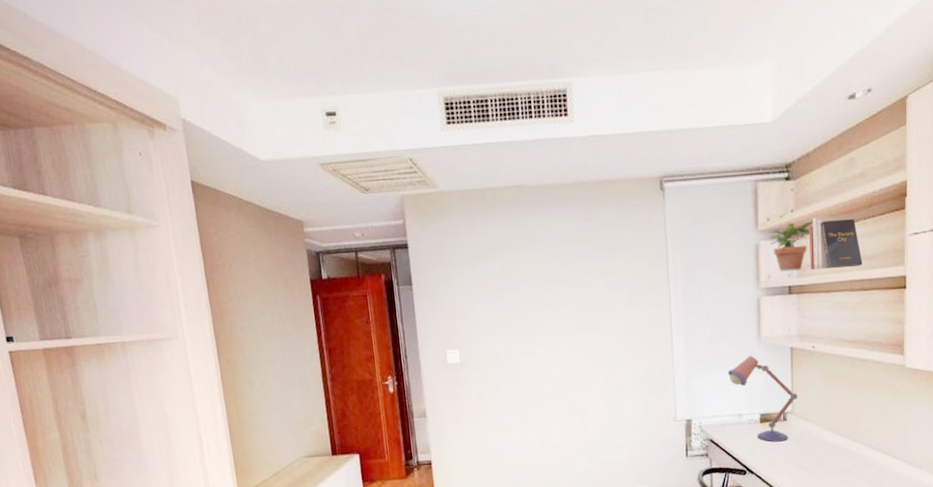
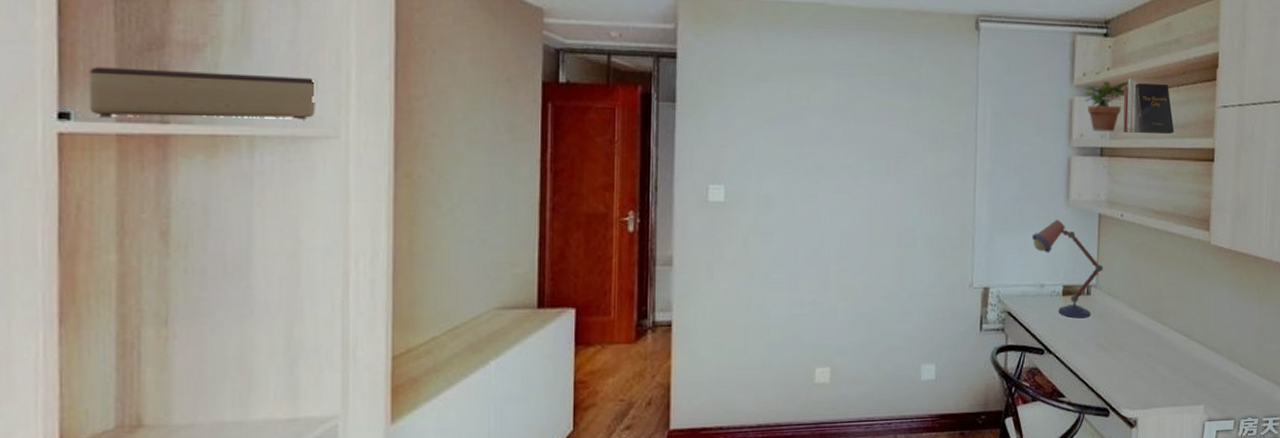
decorative box: none [18,295,160,338] -> present [89,67,317,120]

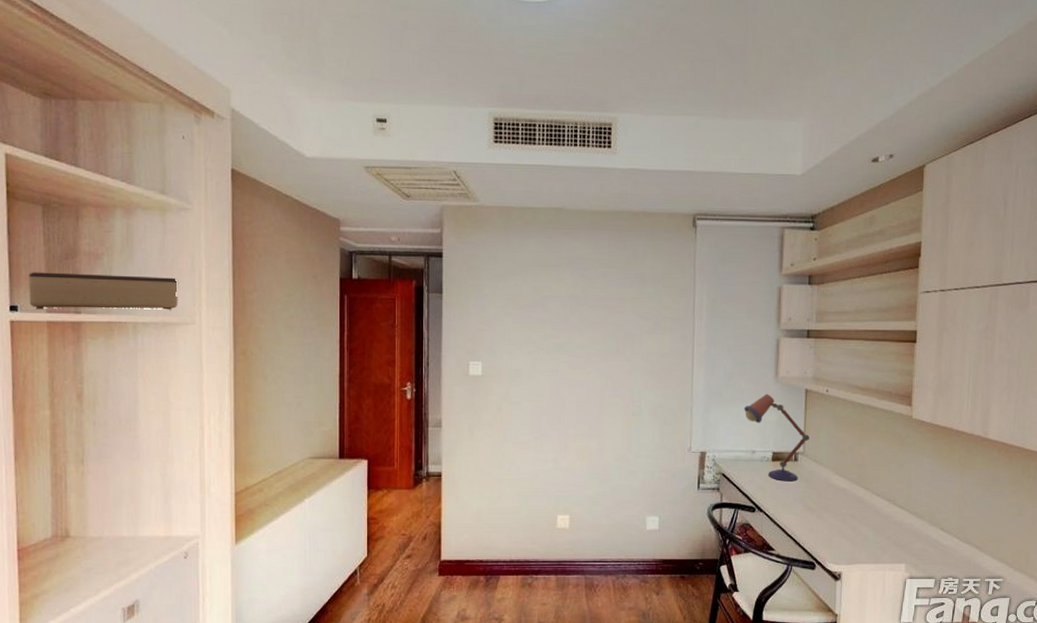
potted plant: present [1084,71,1129,132] -> none [792,262,834,316]
books: present [1123,78,1174,135] -> none [828,267,878,318]

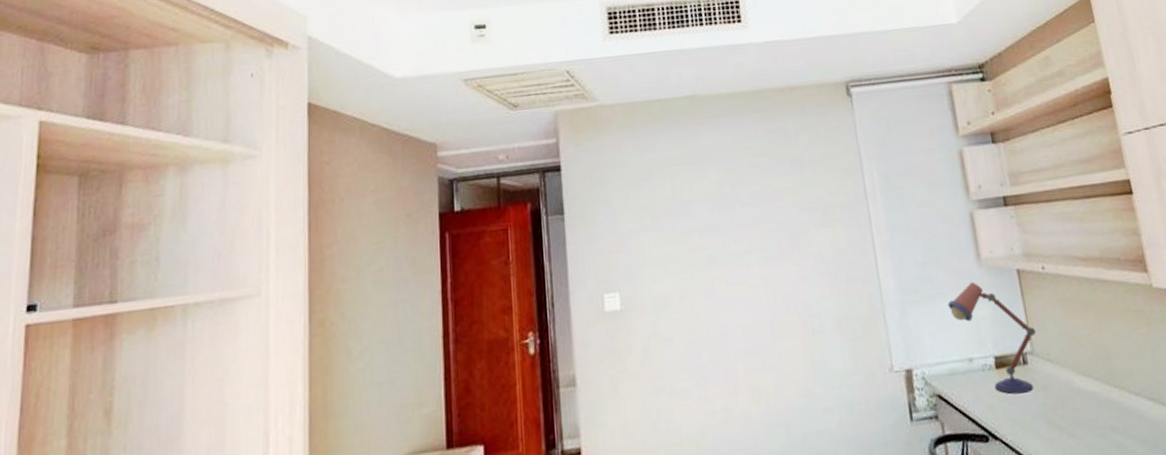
decorative box: present [29,272,179,310] -> none [52,240,242,305]

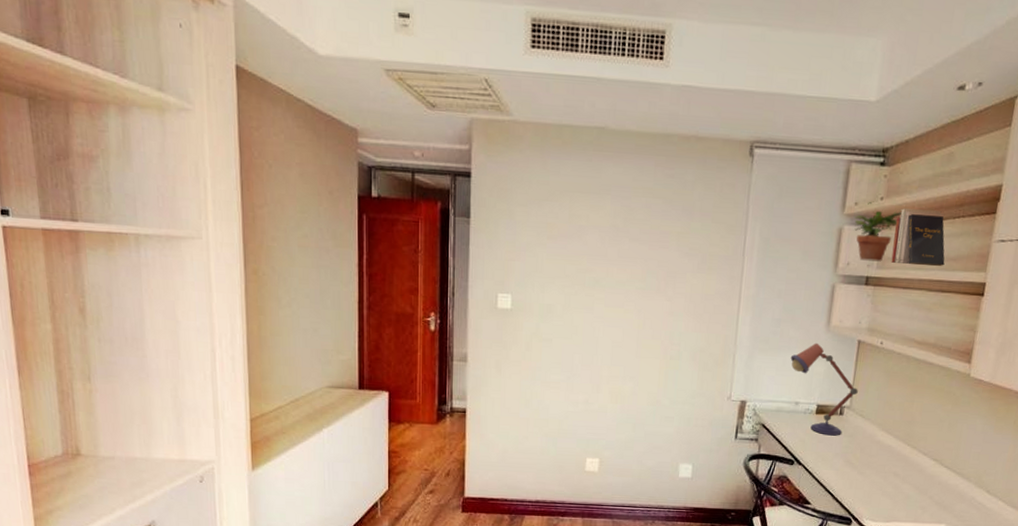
potted plant: none [971,117,1018,181] -> present [854,201,902,262]
books: none [1013,114,1080,177] -> present [891,208,945,267]

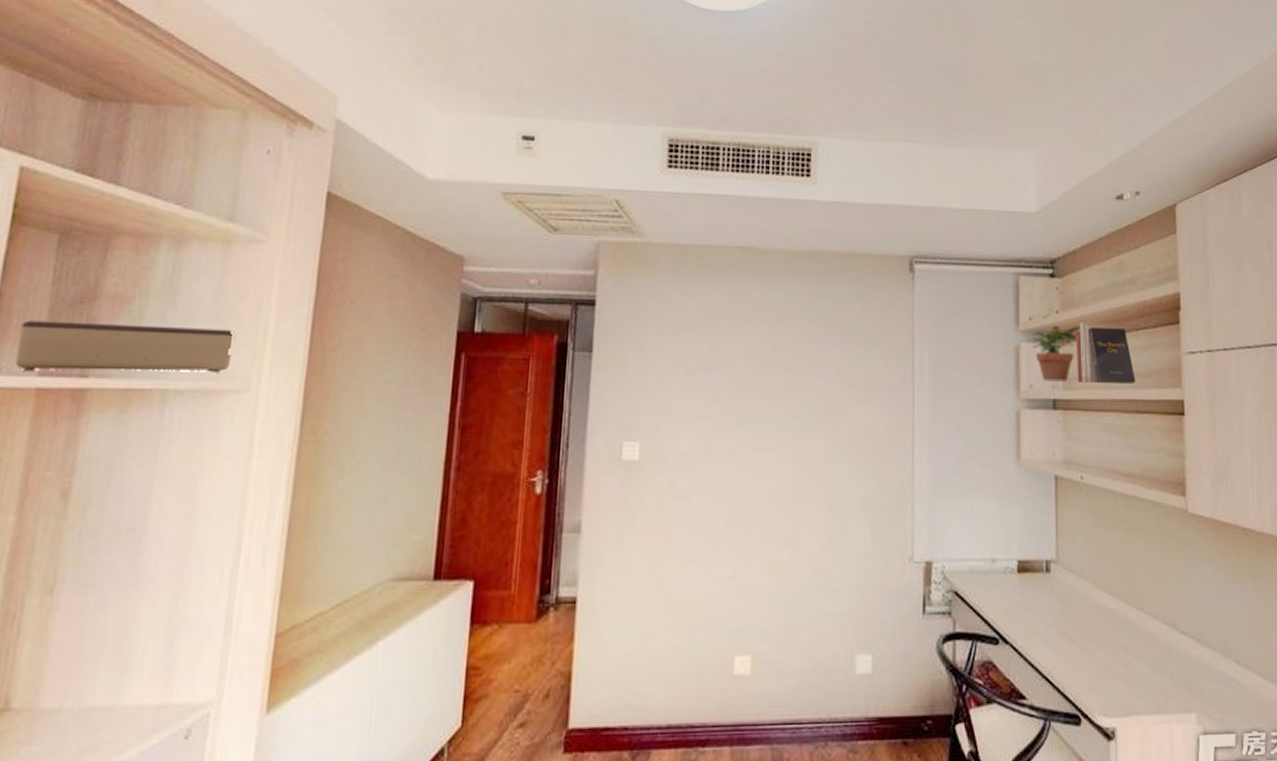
decorative box: none [18,173,183,222] -> present [15,320,236,373]
desk lamp: present [790,342,858,436] -> none [979,481,1063,601]

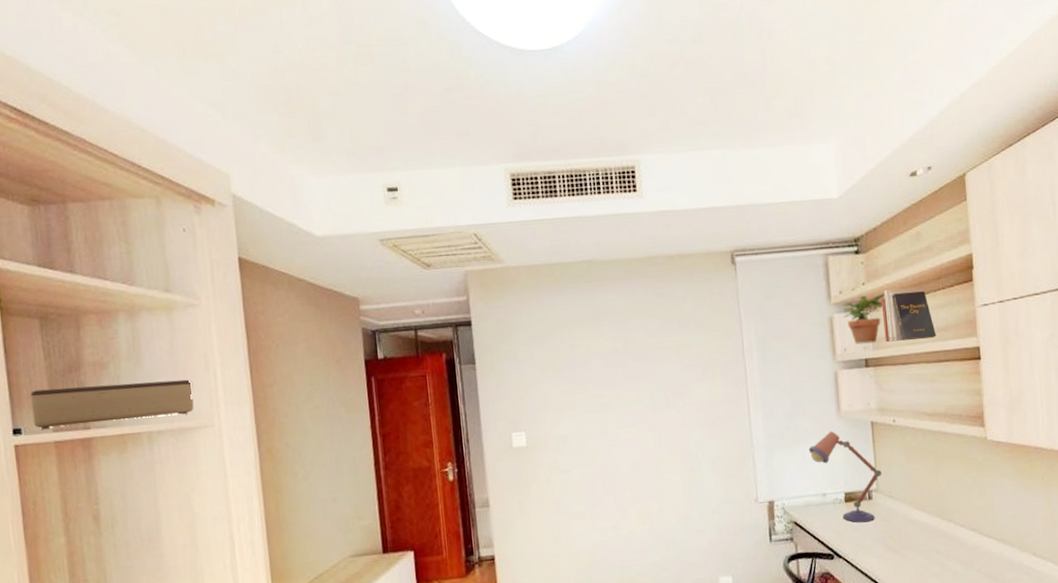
desk lamp: none [979,481,1063,601] -> present [808,431,882,523]

